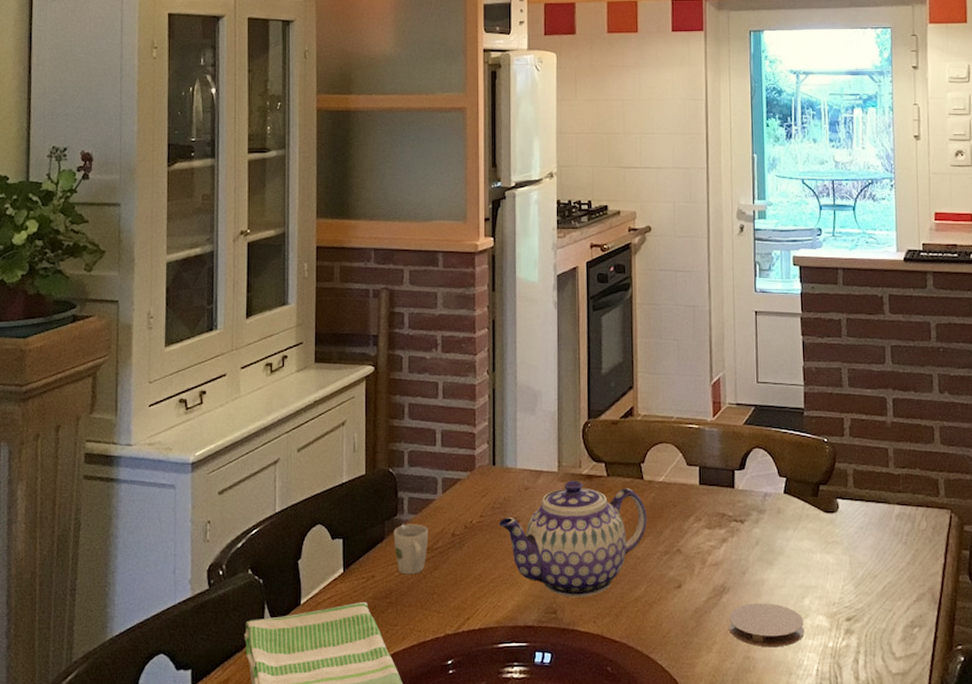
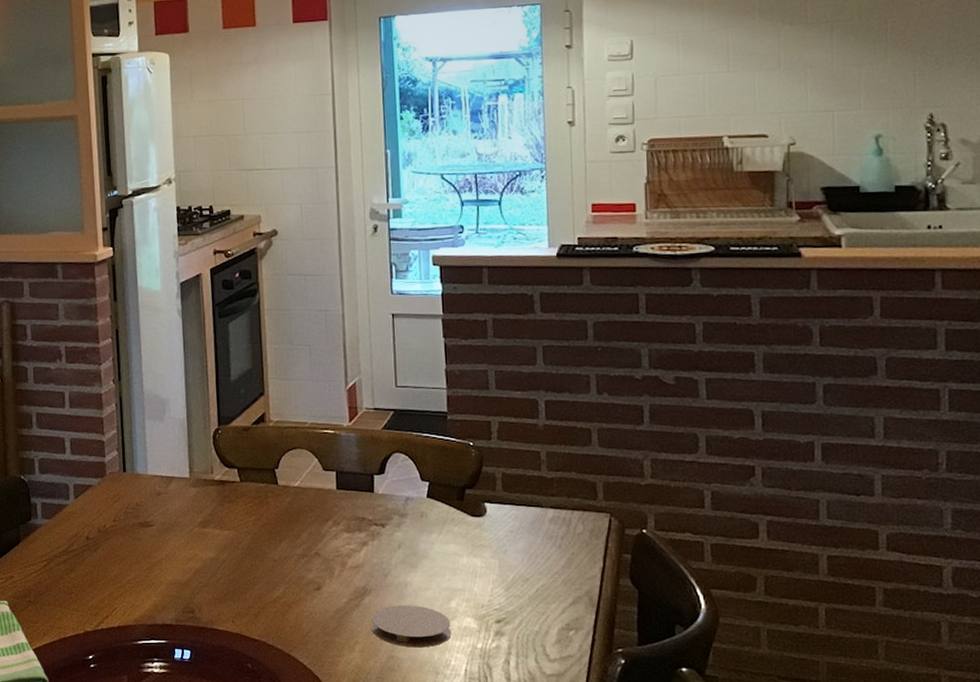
cup: present [393,524,429,575] -> none [28,528,63,576]
teapot: present [498,480,648,598] -> none [132,485,284,598]

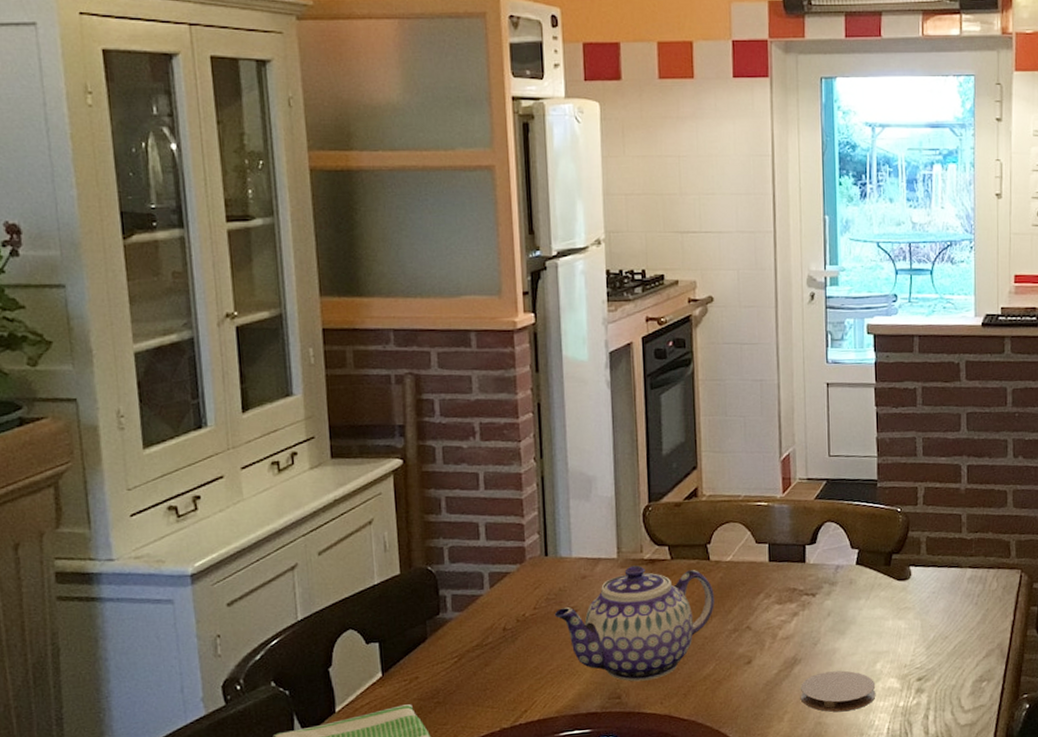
teapot: none [132,485,284,598] -> present [554,565,715,682]

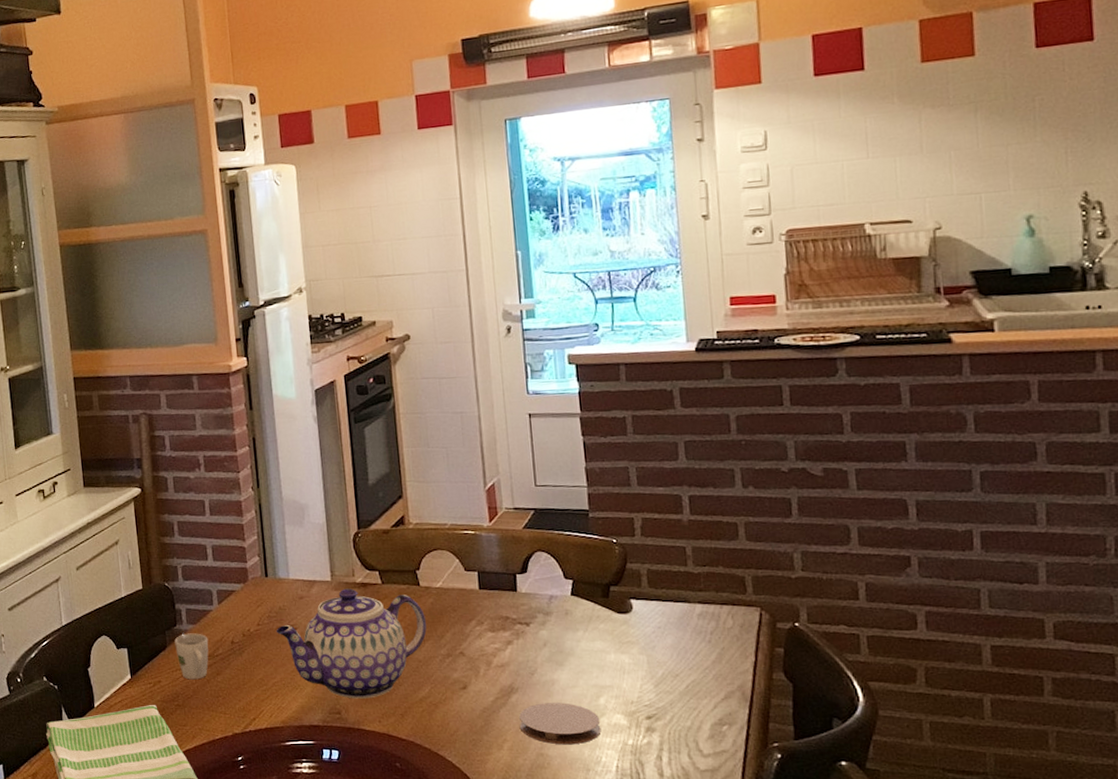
cup: none [437,621,477,673] -> present [174,633,209,680]

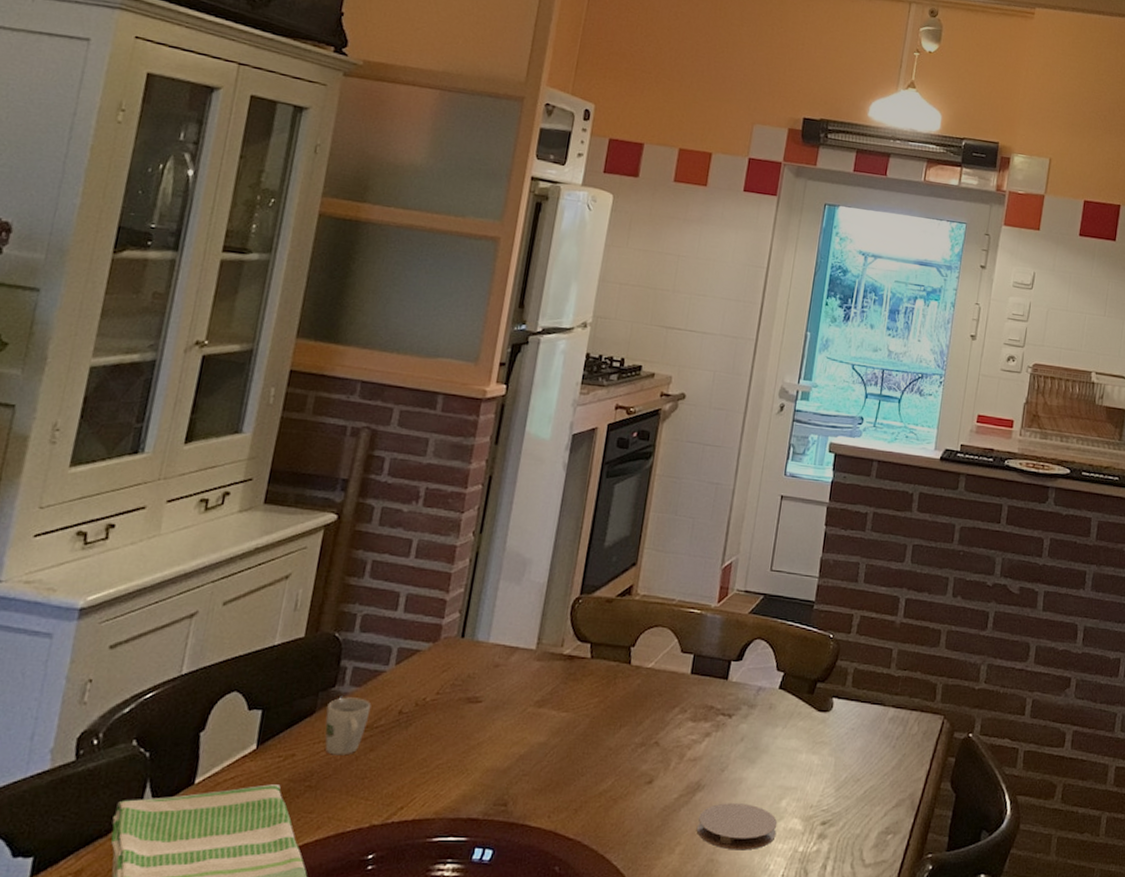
teapot: present [276,588,427,699] -> none [456,660,629,789]

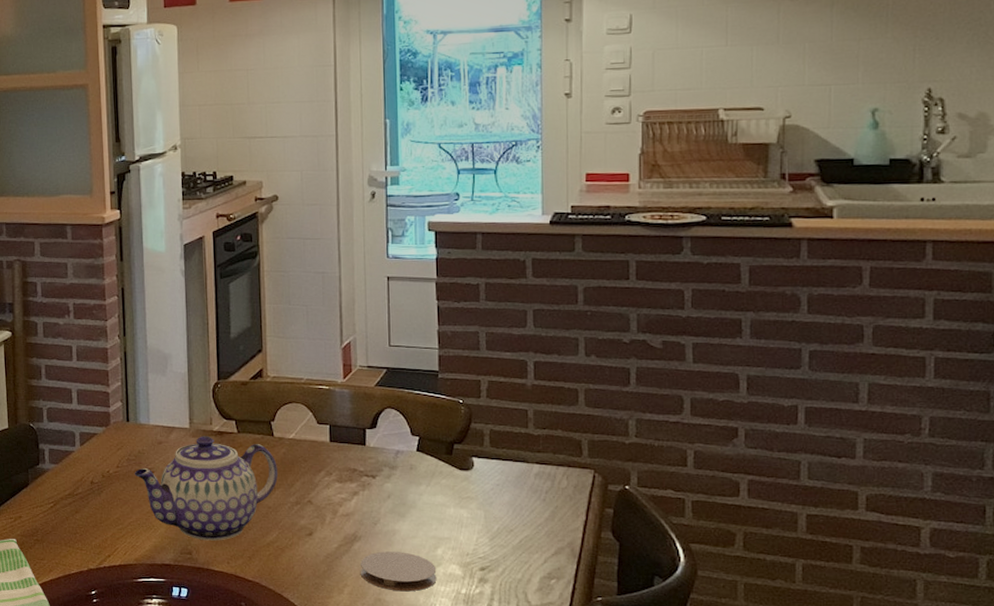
cup: present [325,697,371,755] -> none [37,472,69,517]
teapot: none [456,660,629,789] -> present [134,436,279,541]

